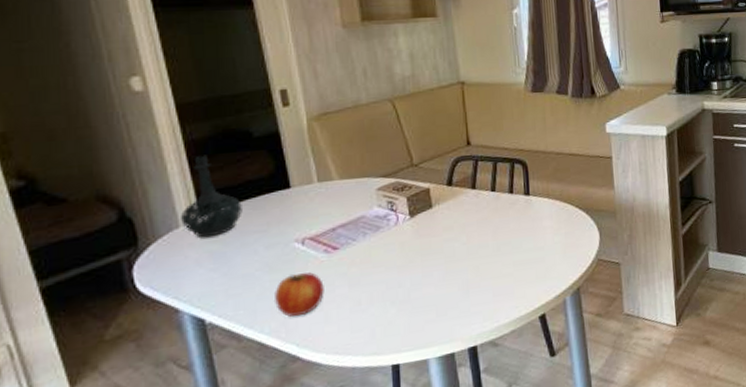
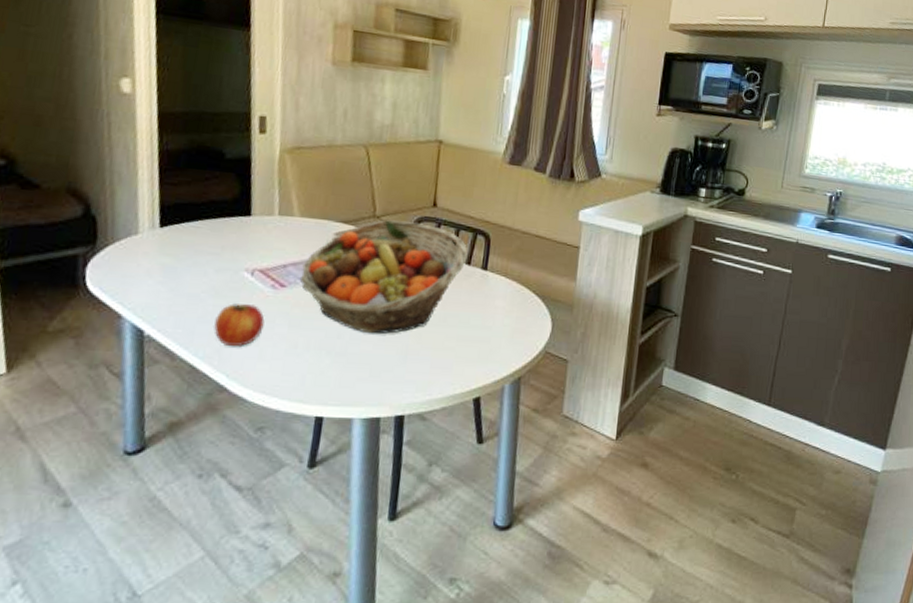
bottle: present [179,155,242,238] -> none [140,166,202,250]
fruit basket: none [350,163,508,277] -> present [299,219,467,335]

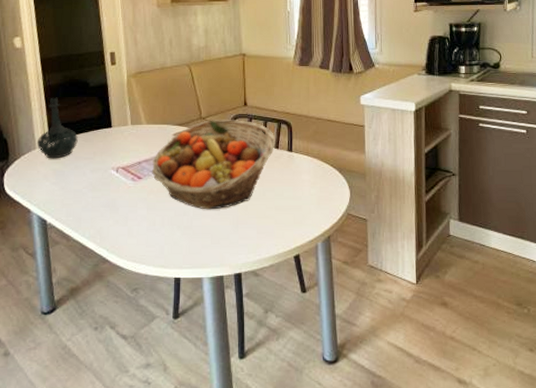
bottle: none [140,166,202,250] -> present [36,97,78,159]
apple: present [213,303,265,348] -> none [93,195,130,228]

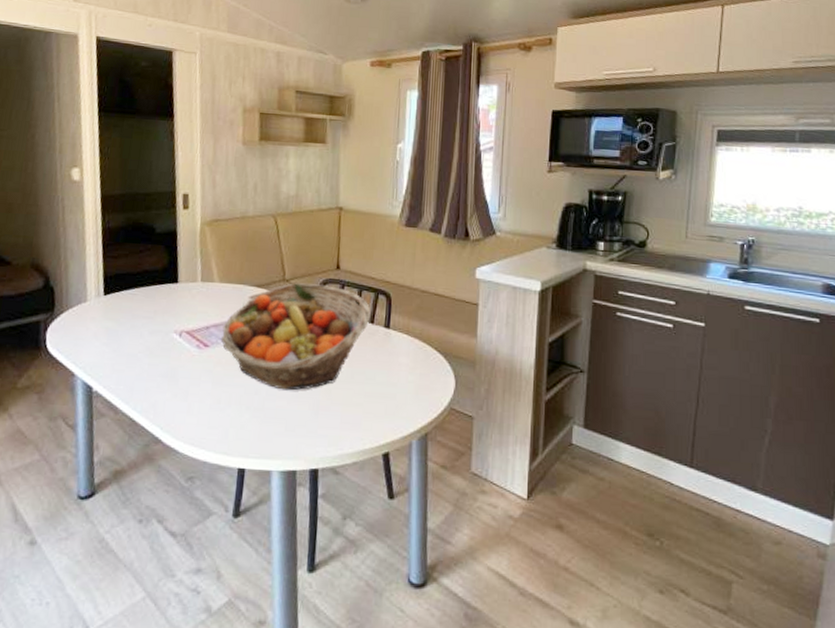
bottle: present [36,97,78,159] -> none [88,242,138,315]

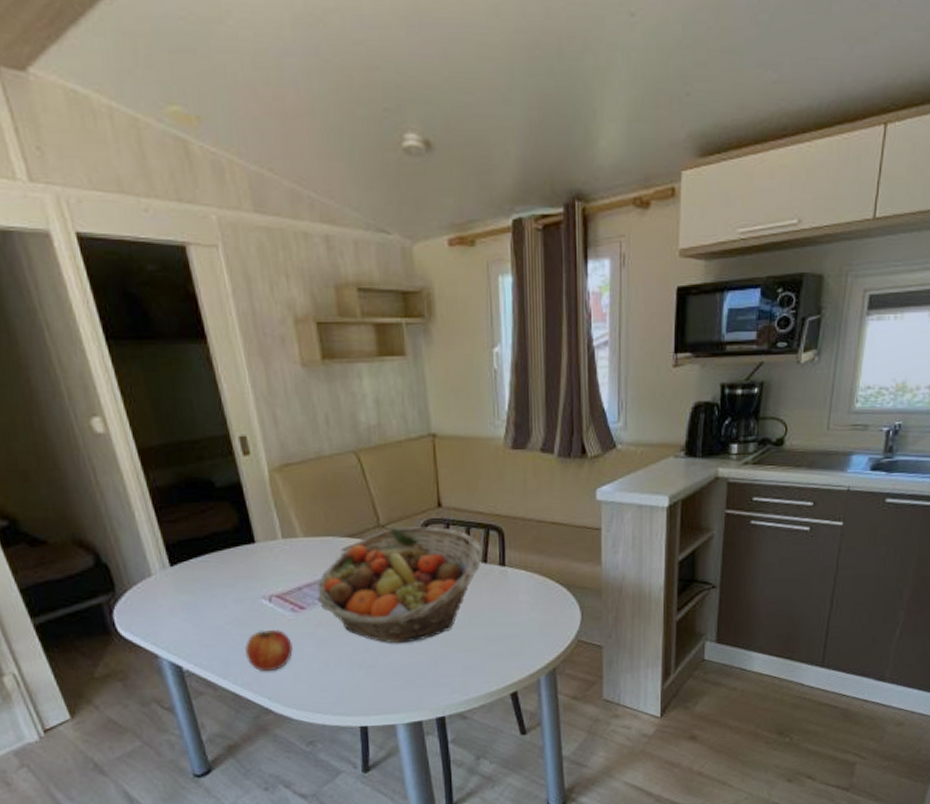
apple: none [148,362,192,403] -> present [244,630,293,672]

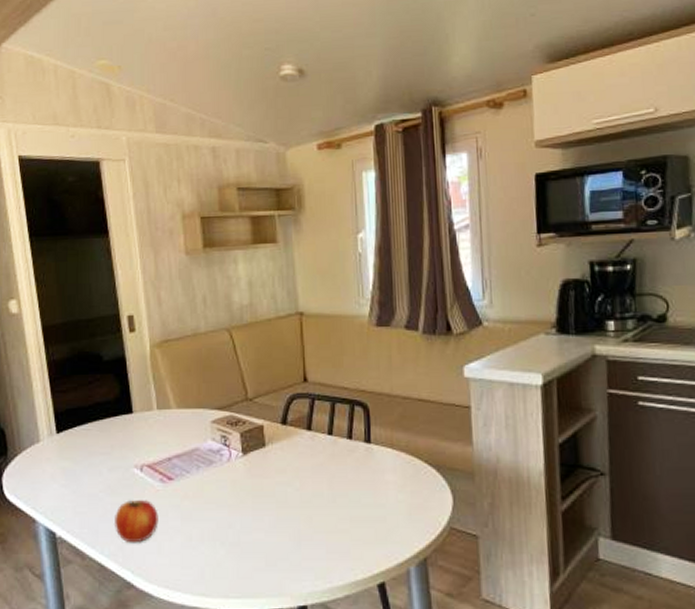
fruit basket: present [317,526,481,644] -> none [185,400,346,521]

